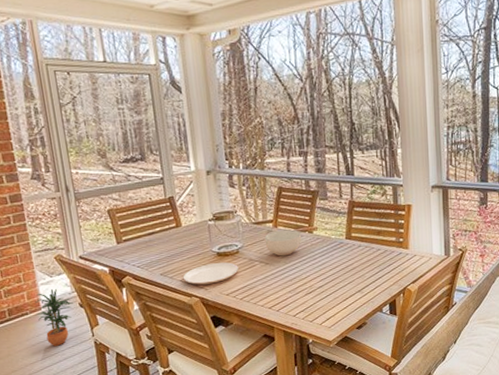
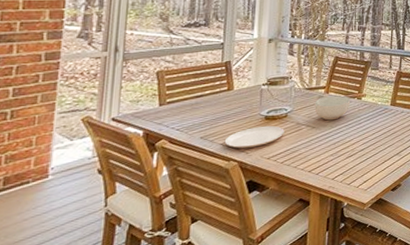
potted plant: present [35,288,73,346] -> none [40,153,91,220]

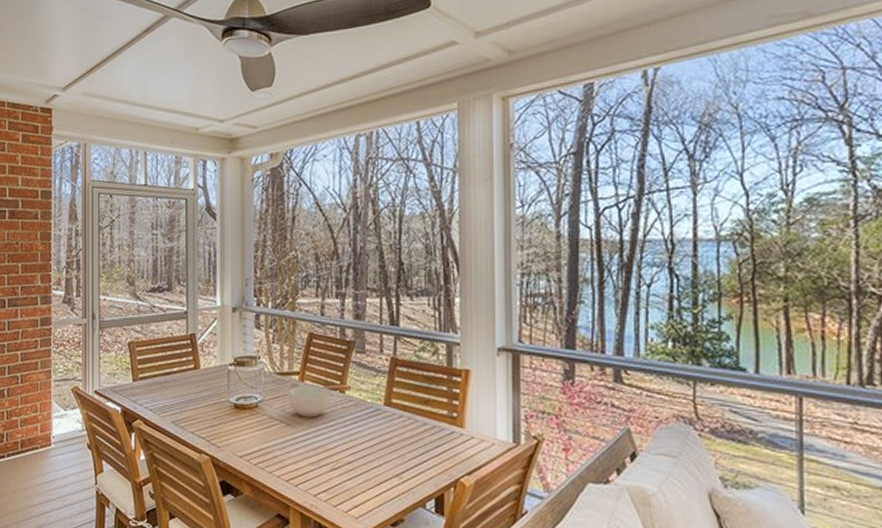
plate: present [224,125,285,149] -> none [195,415,256,441]

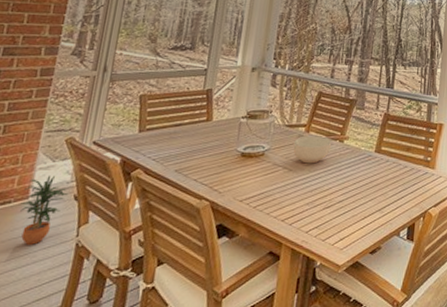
potted plant: none [46,423,82,490] -> present [20,175,68,245]

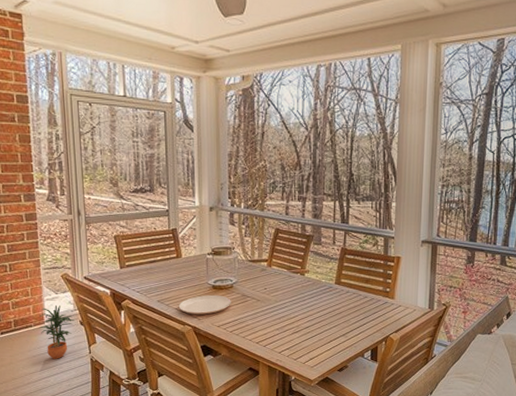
plate: none [198,163,260,187] -> present [178,294,231,315]
bowl: present [293,136,332,164] -> none [258,270,294,295]

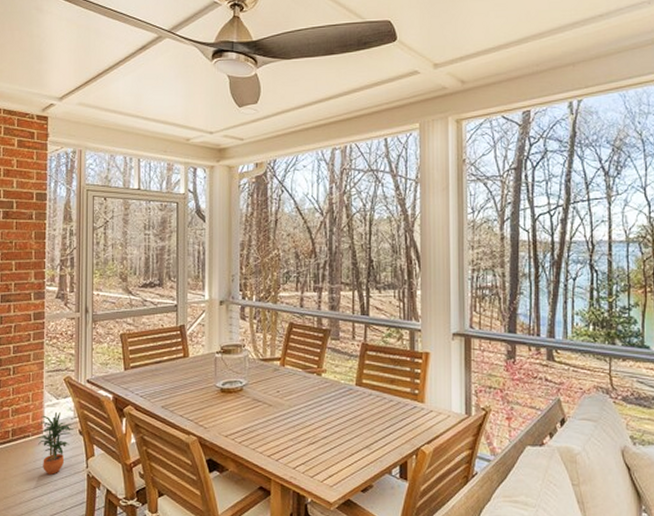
plate: present [178,294,231,315] -> none [183,399,241,422]

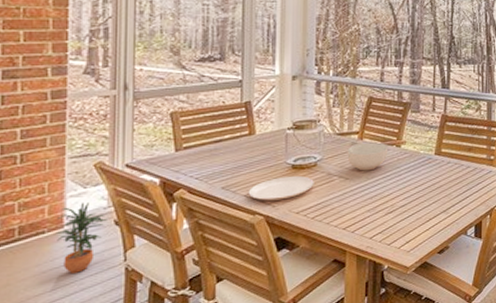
plate: none [183,399,241,422] -> present [248,175,314,201]
bowl: none [270,369,309,399] -> present [347,142,389,171]

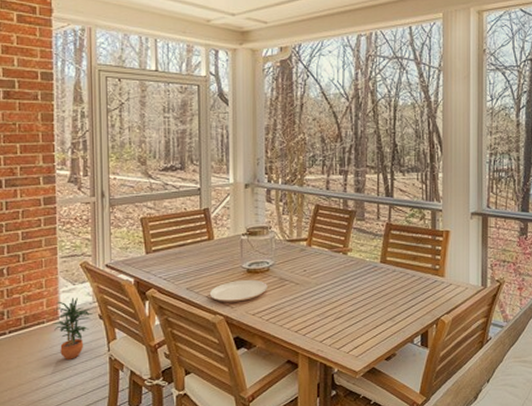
bowl: present [347,142,389,171] -> none [297,249,336,277]

